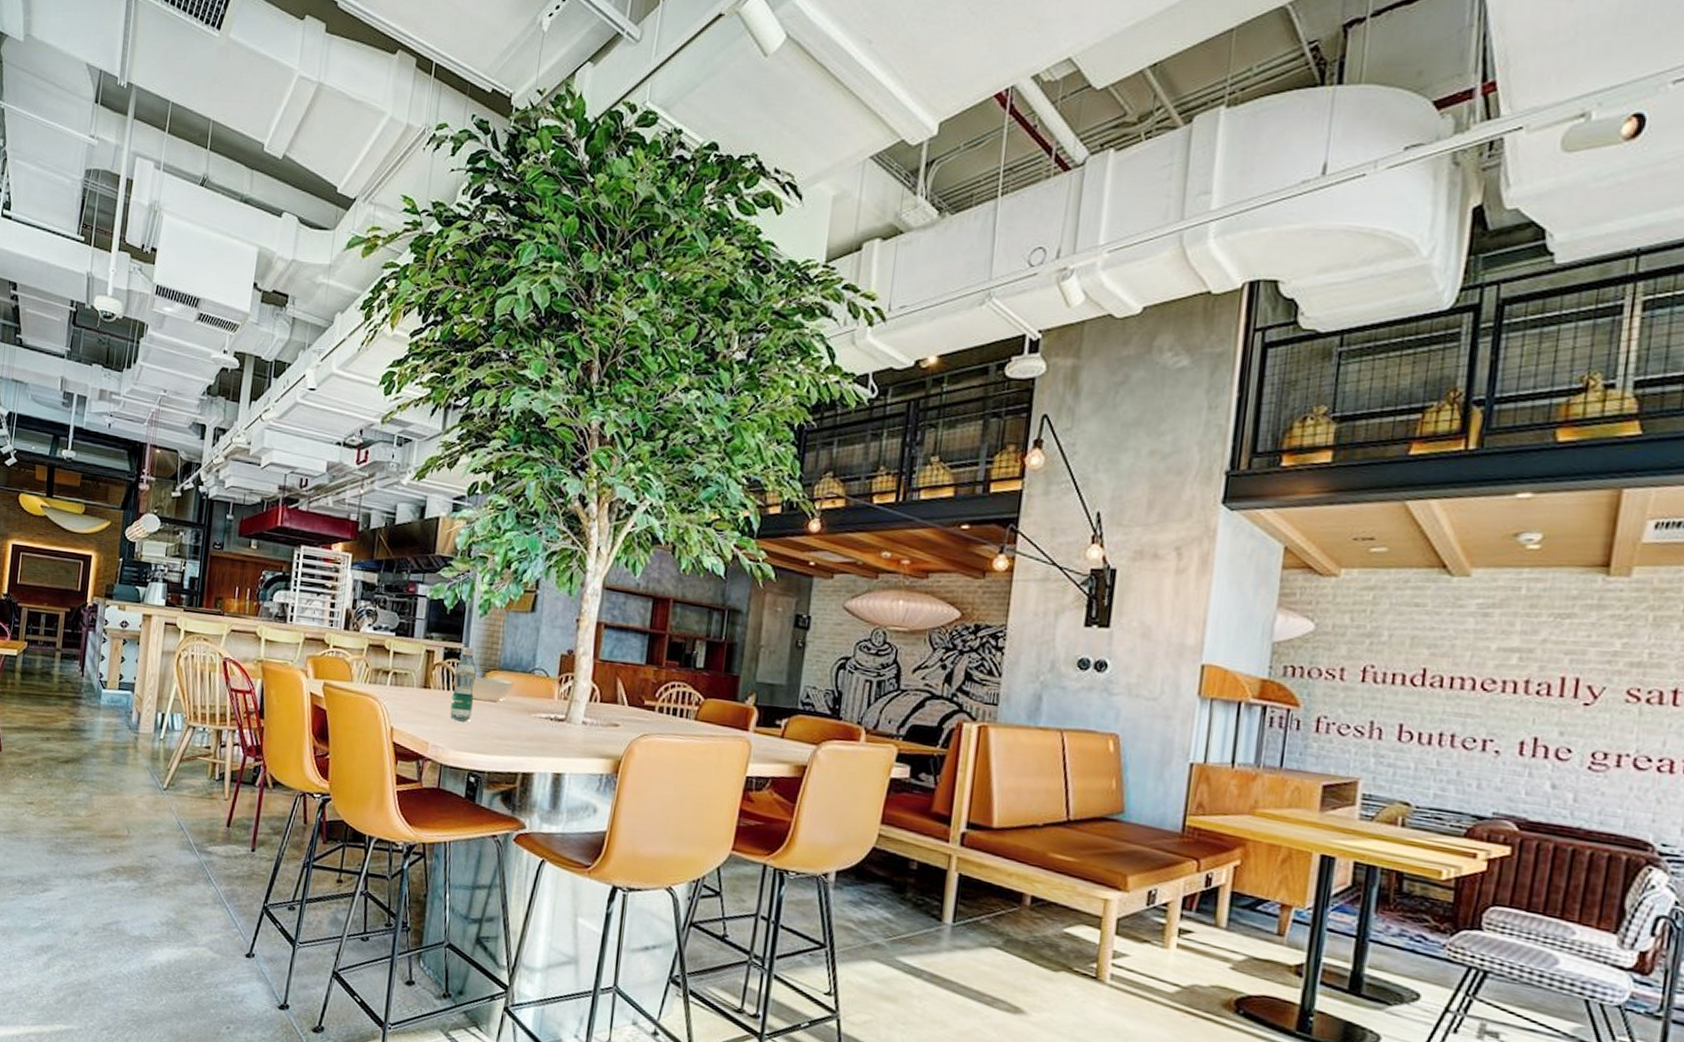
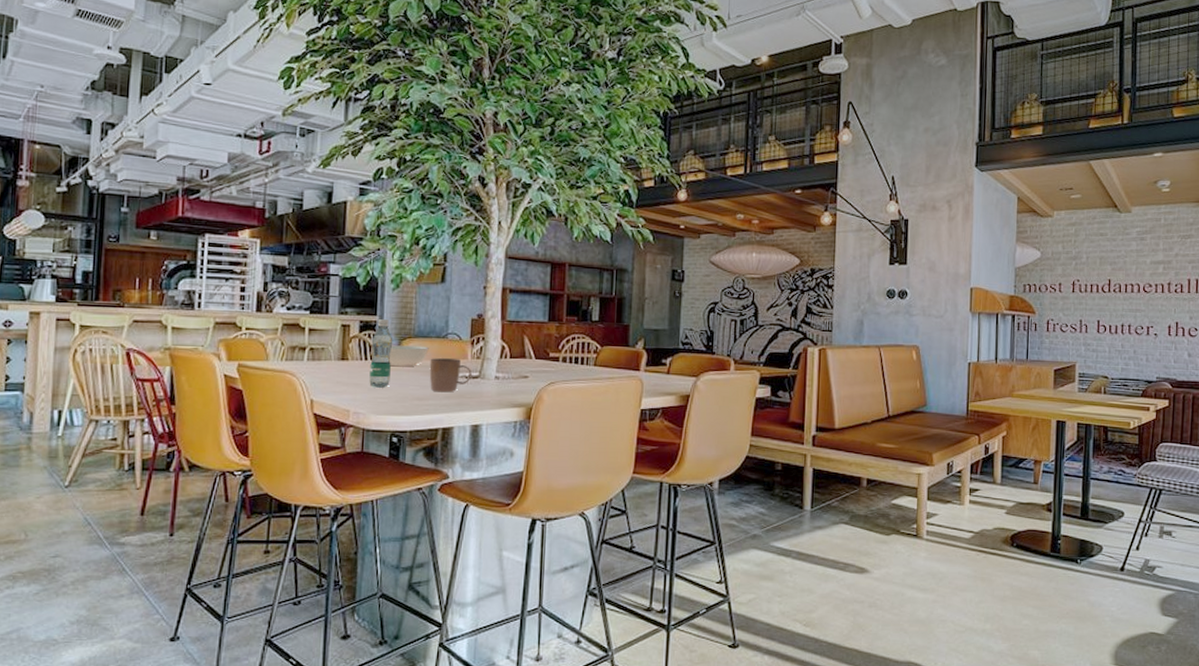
mug: none [512,694,557,734] -> present [429,358,472,393]

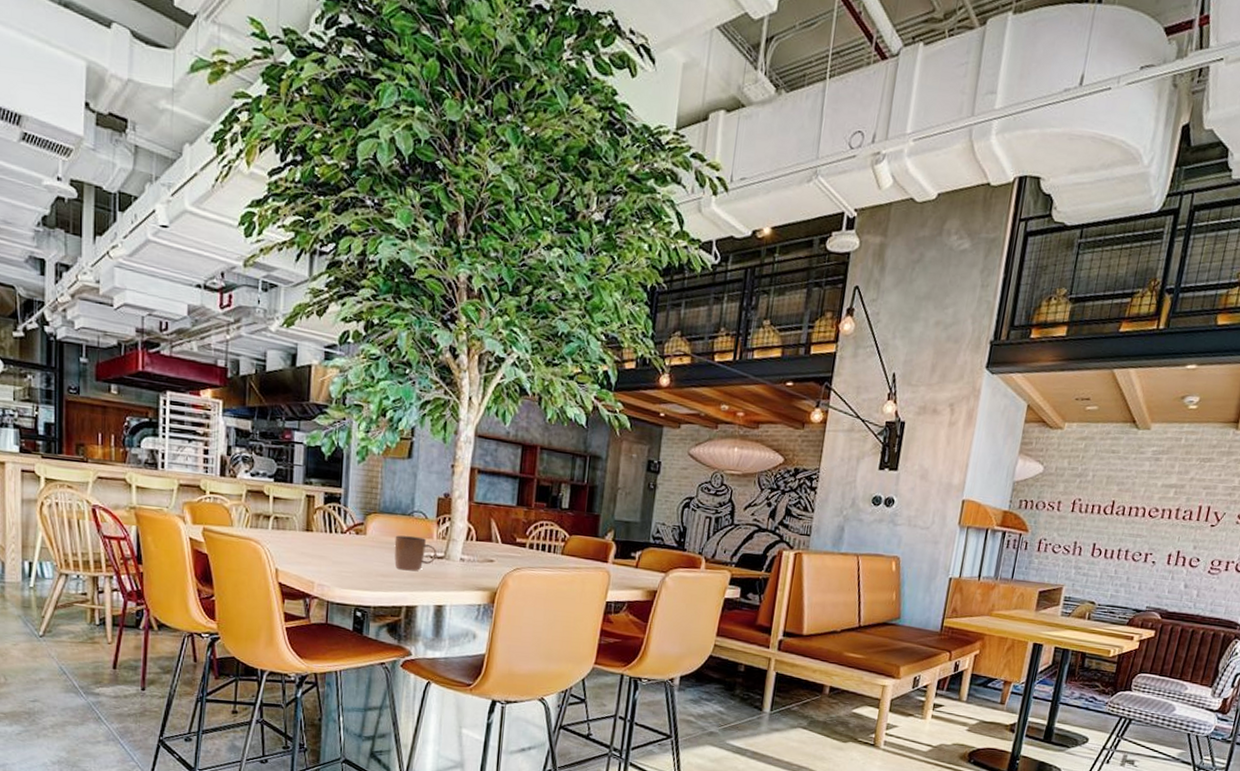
bottle: present [369,319,393,388] -> none [334,492,358,562]
bowl: present [388,345,429,367] -> none [353,519,394,543]

